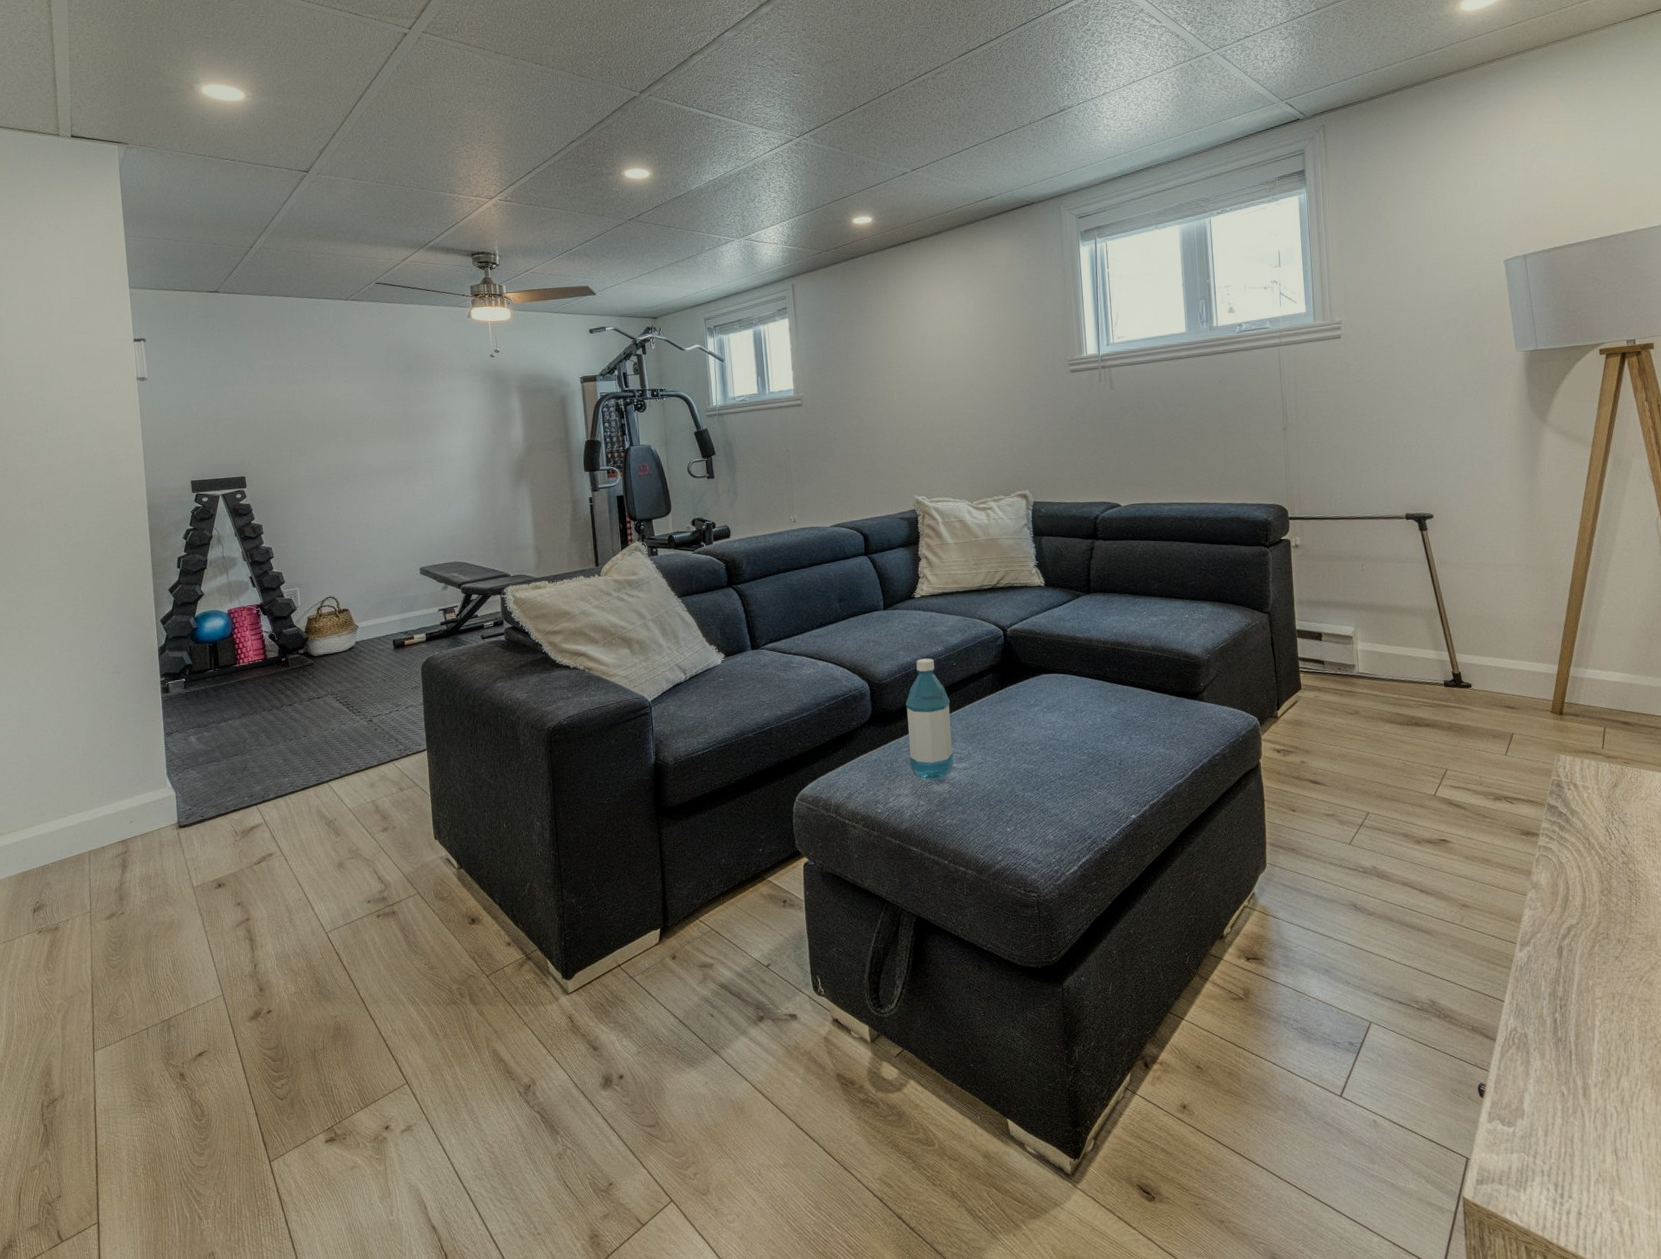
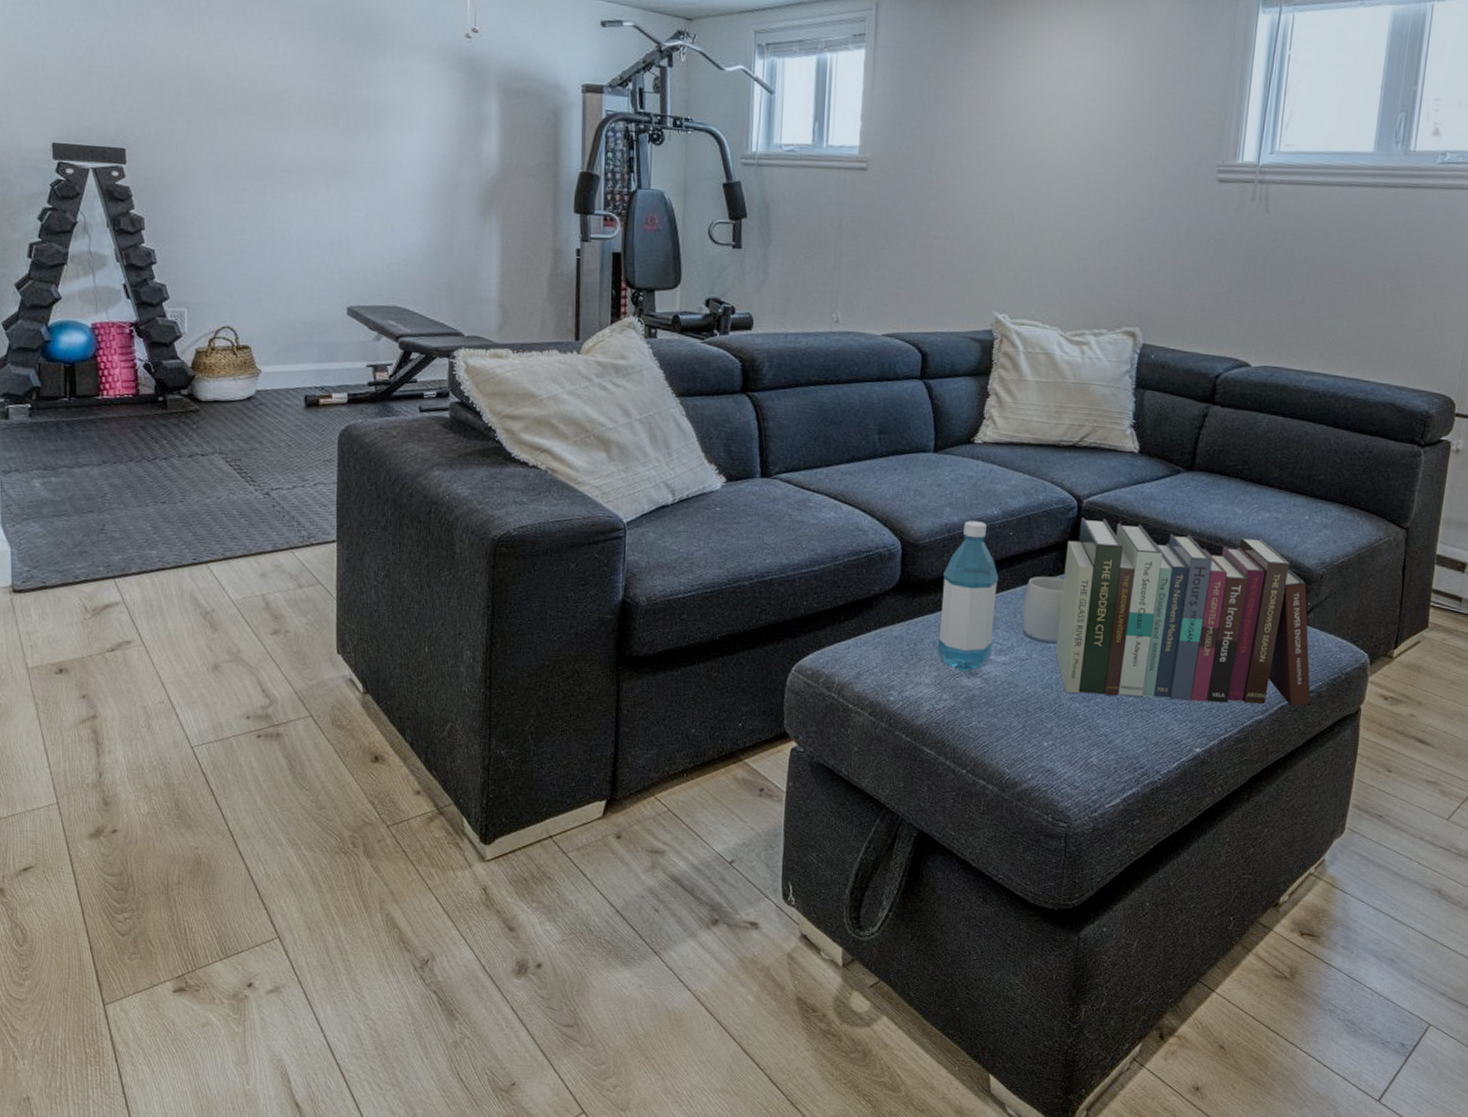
mug: none [972,693,1005,748] -> present [1022,576,1065,644]
books: none [1000,638,1218,785] -> present [1055,517,1311,707]

